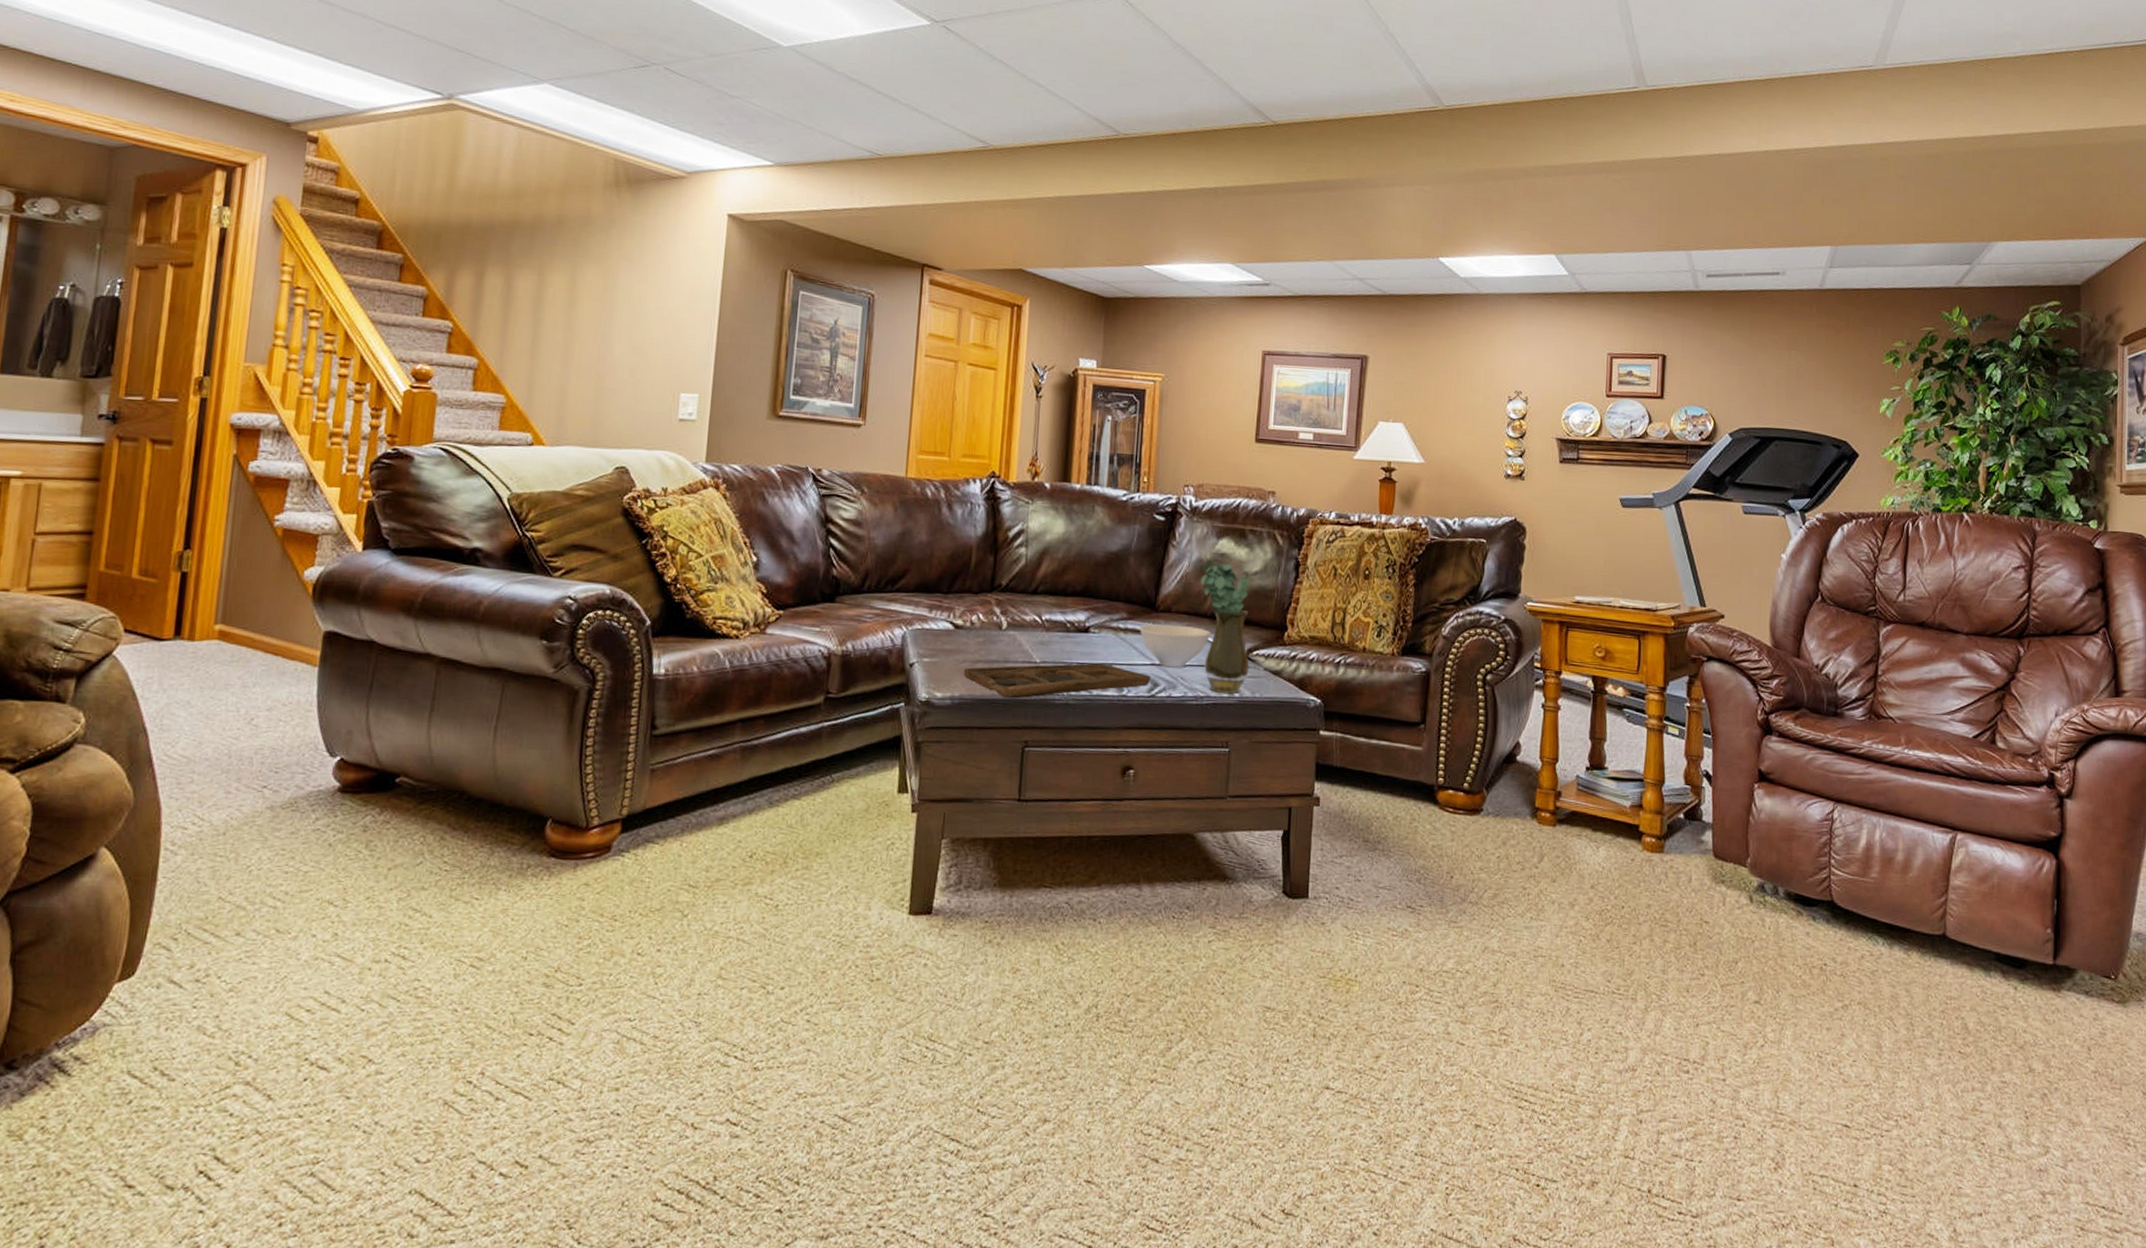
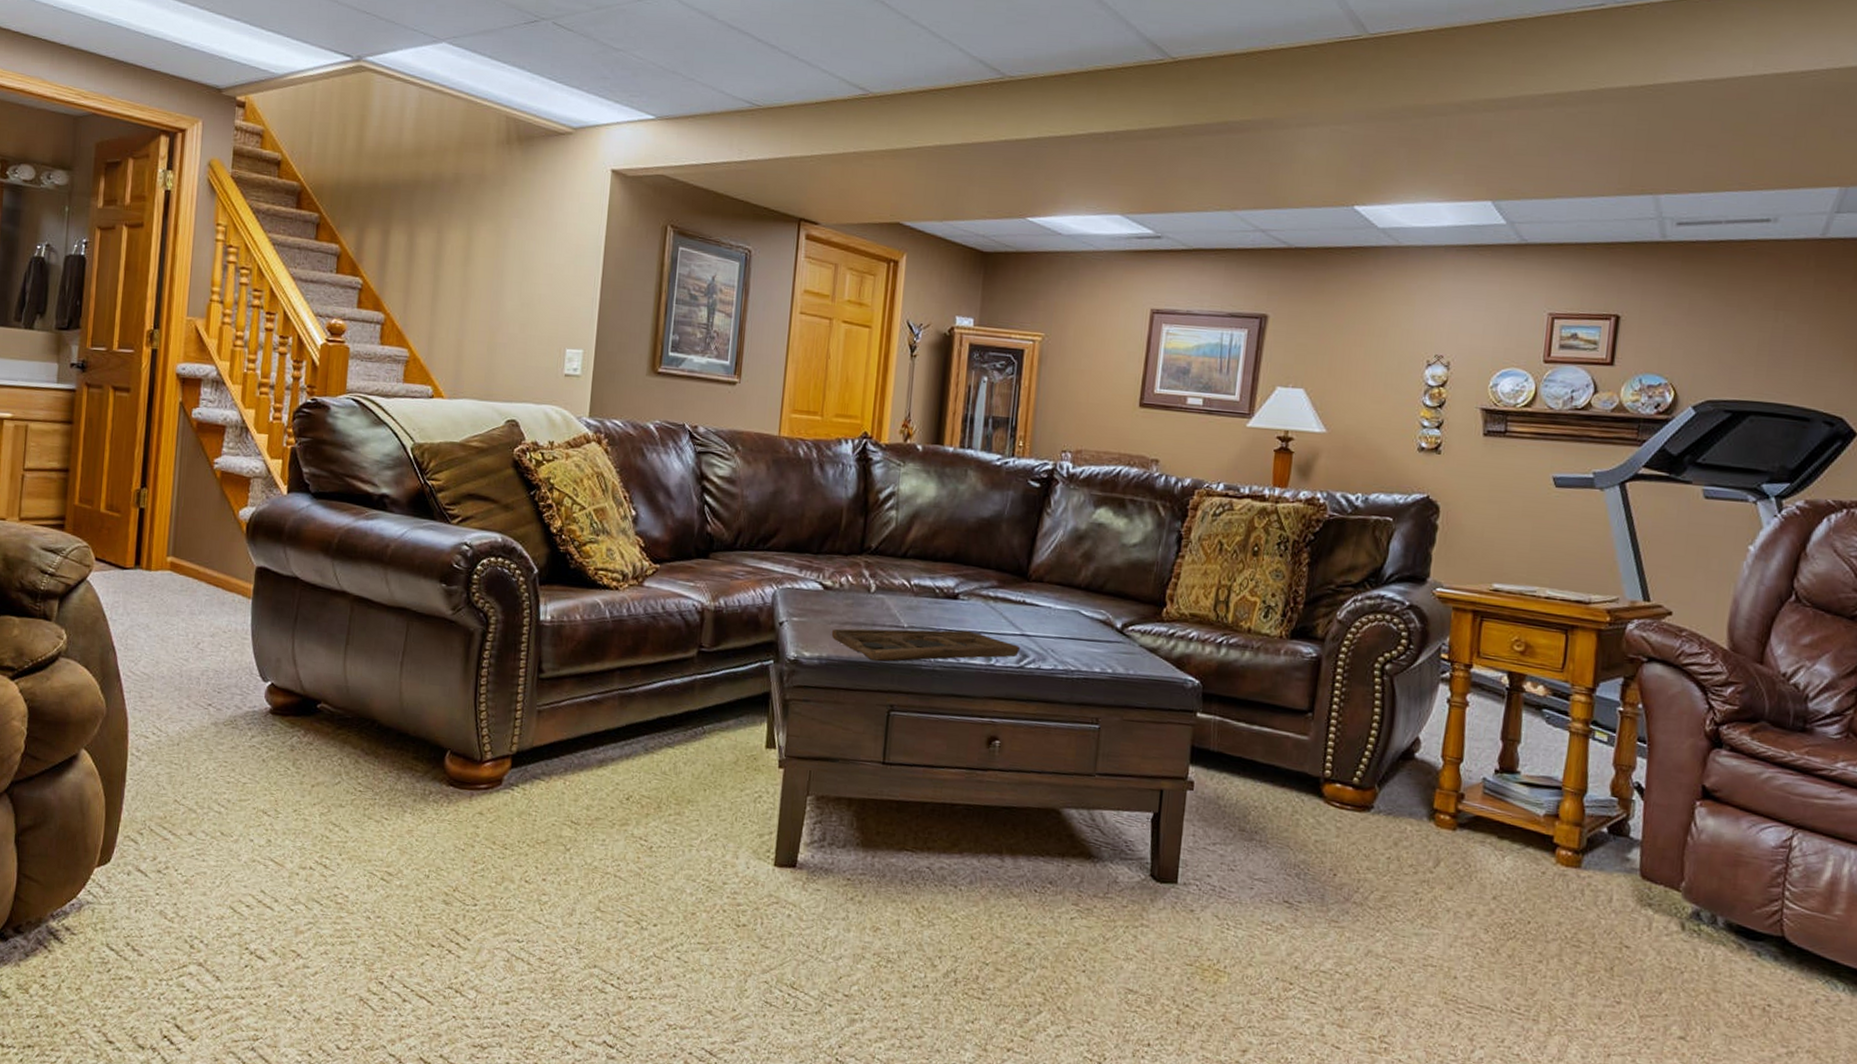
bowl: present [1139,624,1211,668] -> none [1009,593,1085,641]
vase: present [1200,555,1251,694] -> none [1075,524,1129,669]

